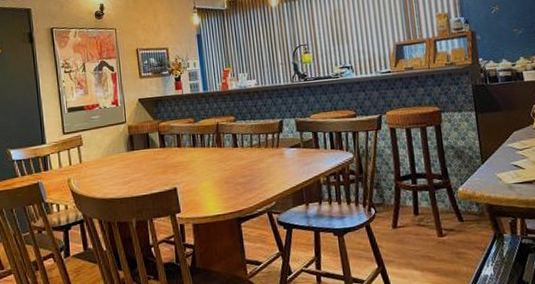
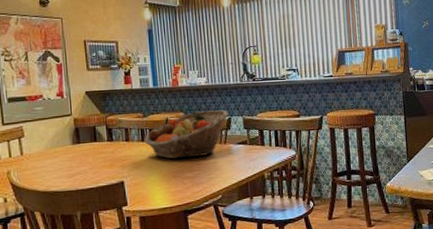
fruit basket: none [195,112,280,165] -> present [144,110,228,159]

